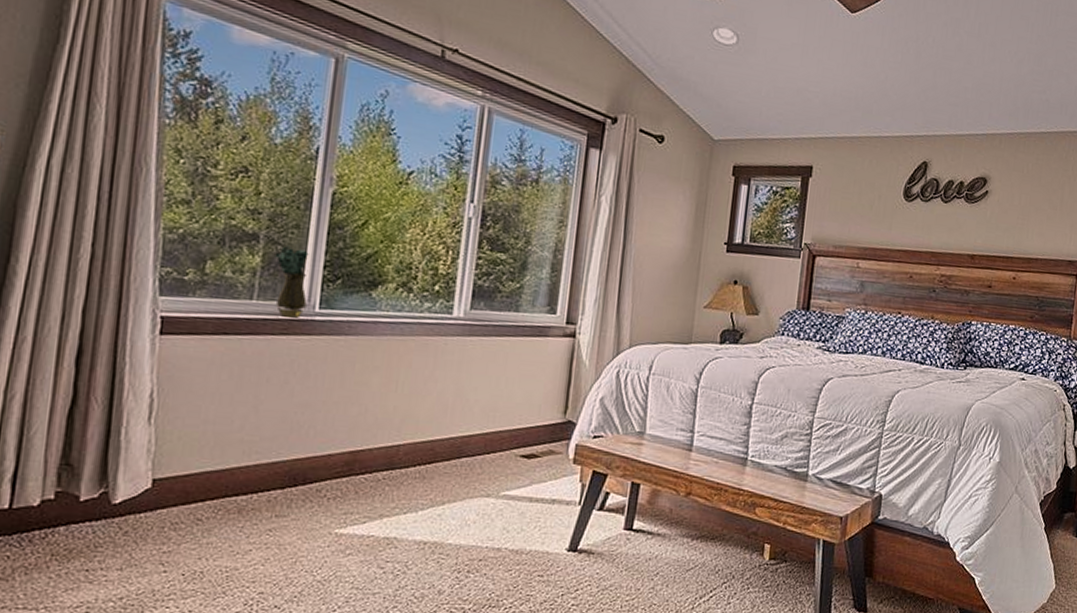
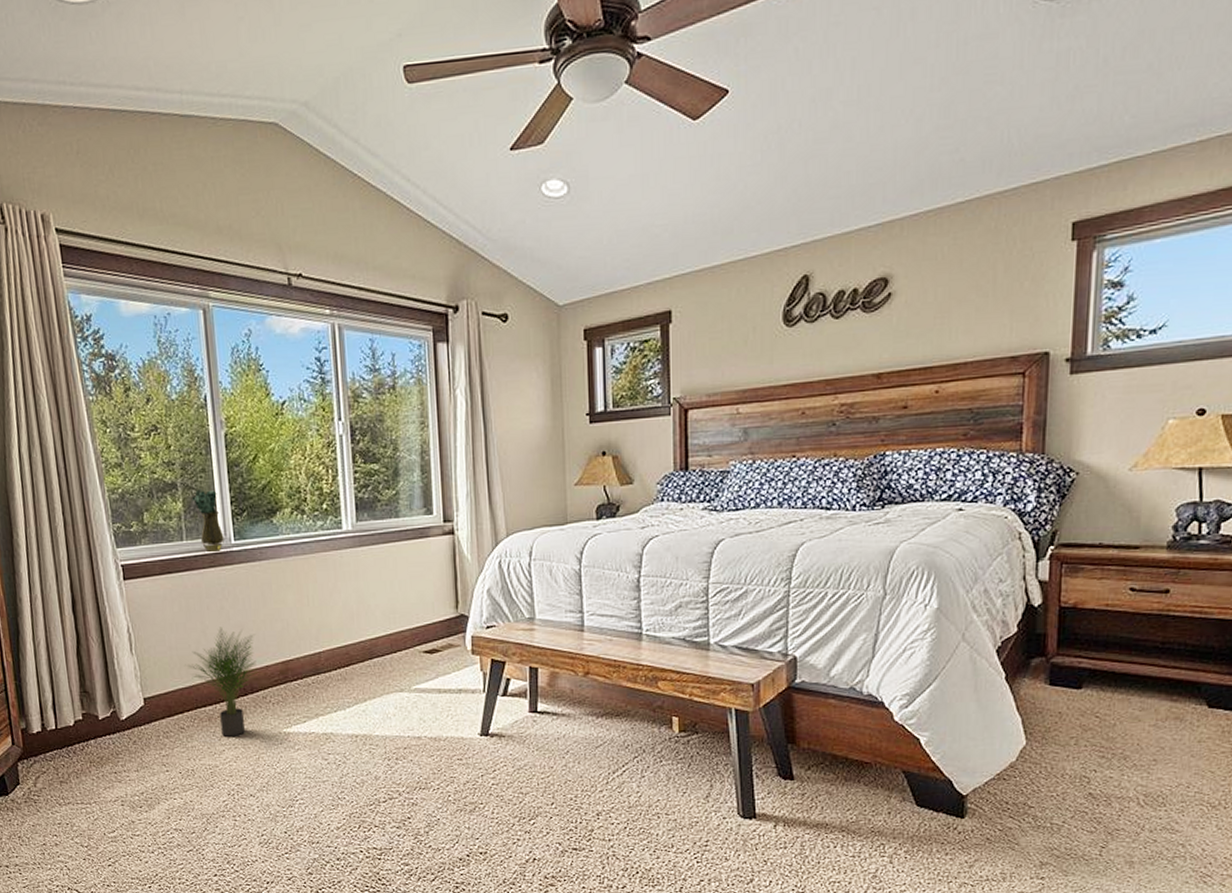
potted plant: none [224,403,323,534] -> present [187,627,257,737]

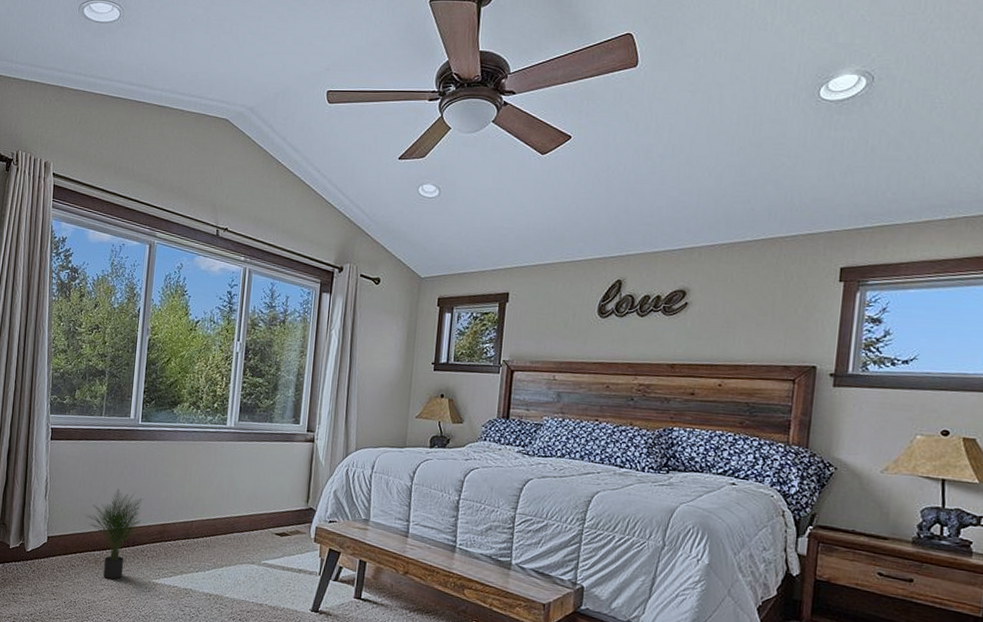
vase: present [192,486,224,552] -> none [115,376,135,428]

